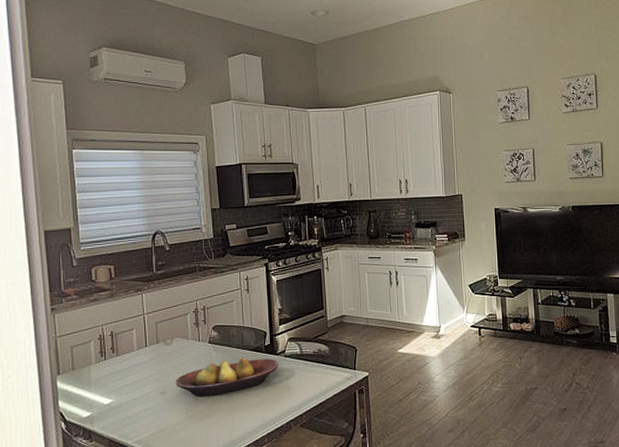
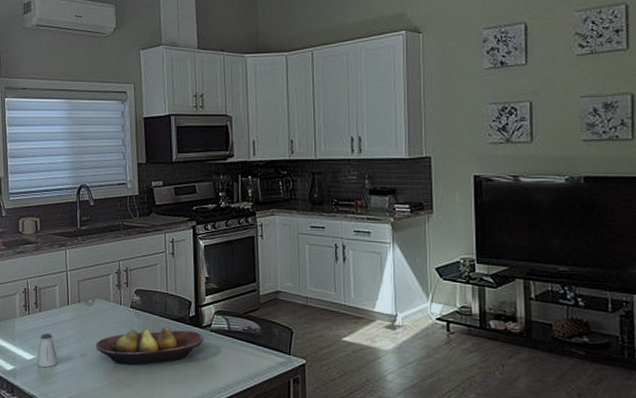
saltshaker: none [114,377,137,410] -> present [36,333,58,368]

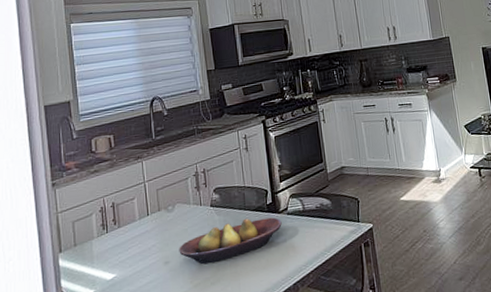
saltshaker: present [36,333,58,368] -> none [118,248,141,285]

